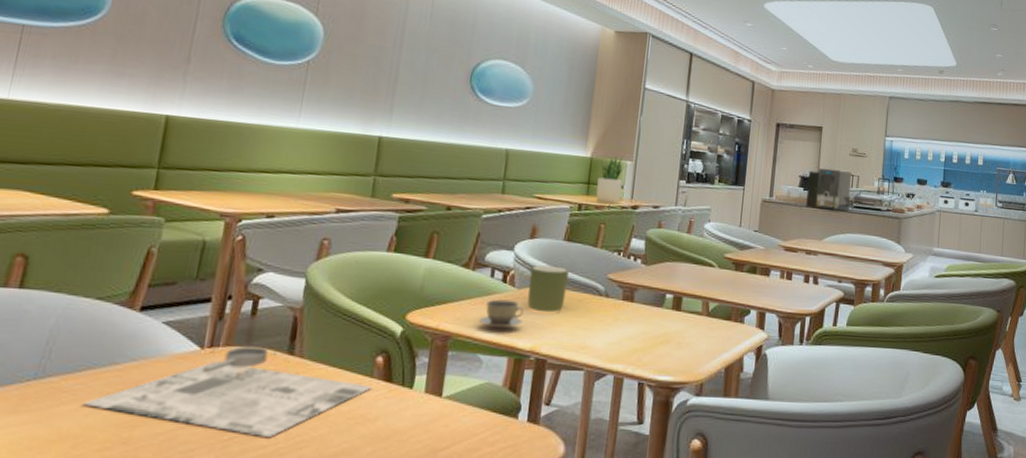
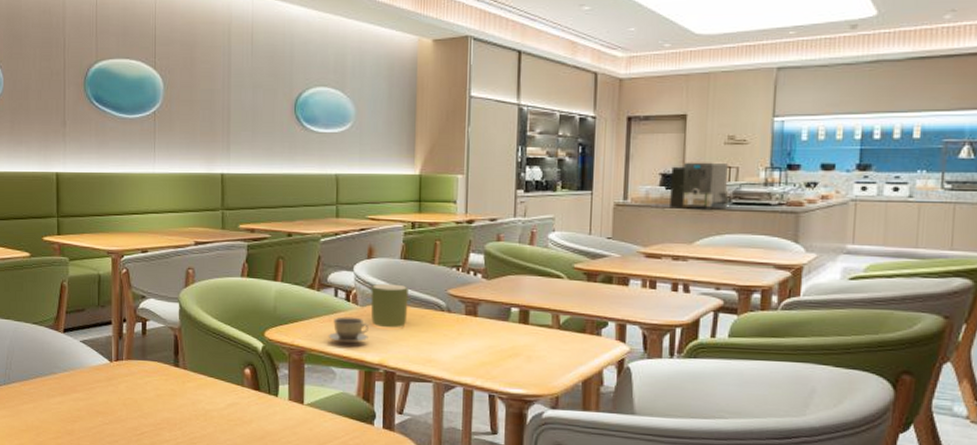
newspaper: present [83,346,374,437] -> none [38,359,245,433]
planter: present [596,156,624,204] -> none [429,170,455,219]

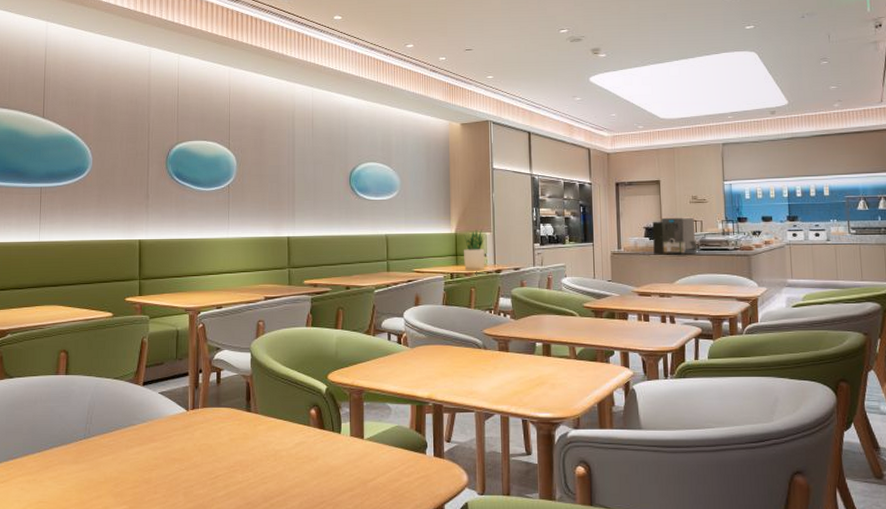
teacup: present [328,316,369,342] -> none [383,358,418,380]
mug: present [370,283,408,330] -> none [419,327,451,367]
planter: none [429,170,455,219] -> present [464,229,485,270]

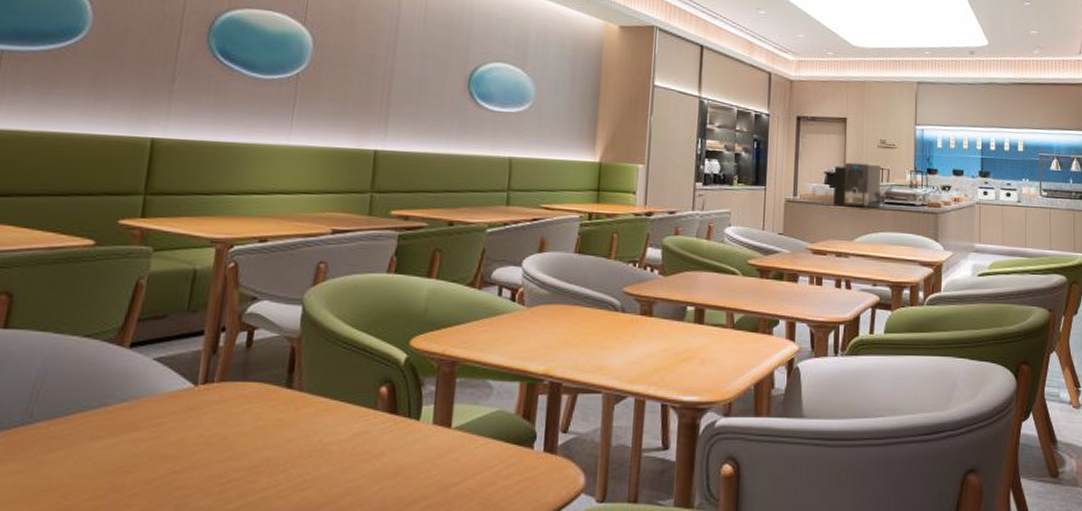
planter: present [464,229,485,270] -> none [607,159,636,211]

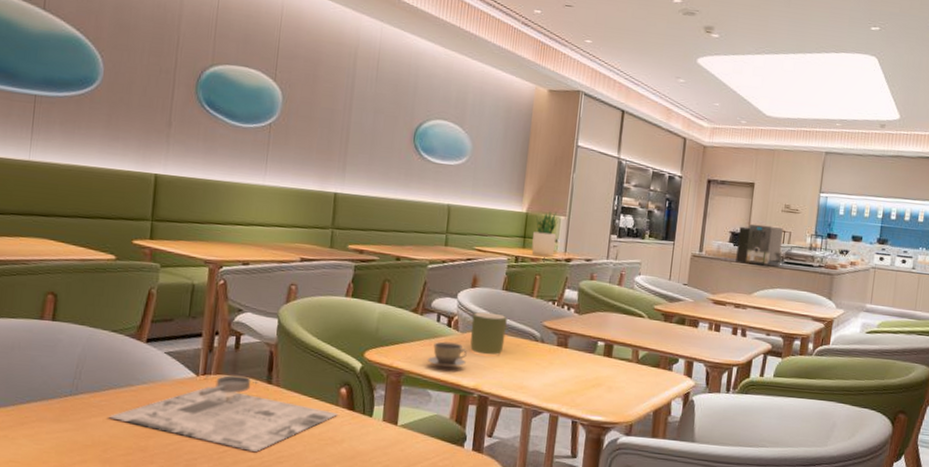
newspaper: none [72,380,378,478] -> present [108,375,339,452]
teacup: none [487,319,535,350] -> present [427,341,467,367]
mug: none [538,280,581,333] -> present [470,312,507,357]
planter: none [607,159,636,211] -> present [531,211,558,257]

